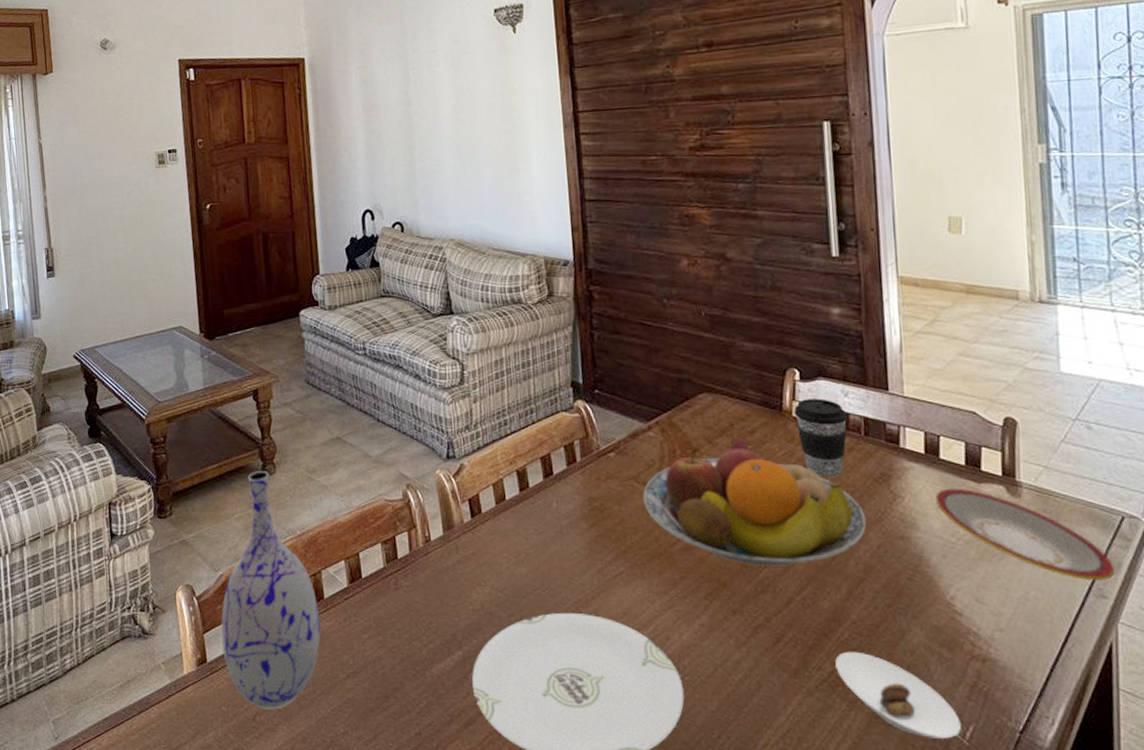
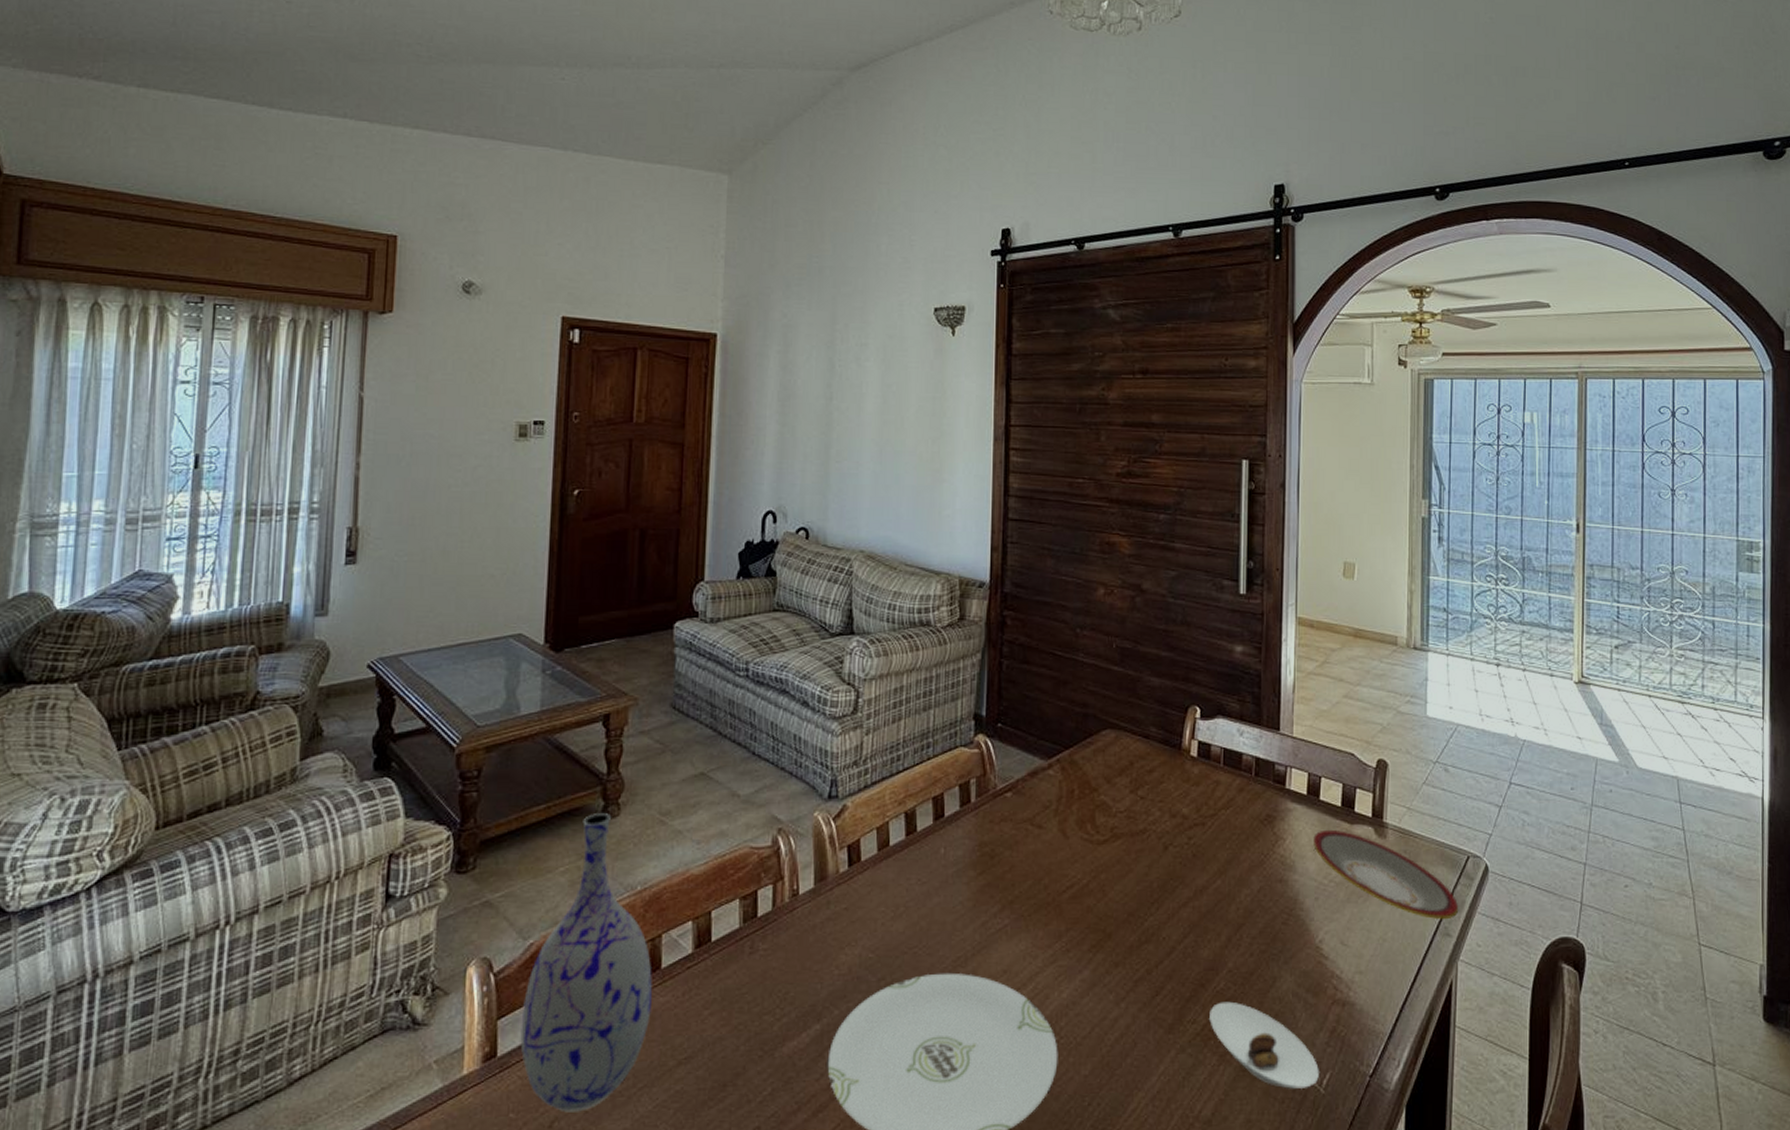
fruit bowl: present [643,439,867,566] -> none [1036,779,1250,914]
coffee cup: present [793,398,848,478] -> none [1191,737,1241,820]

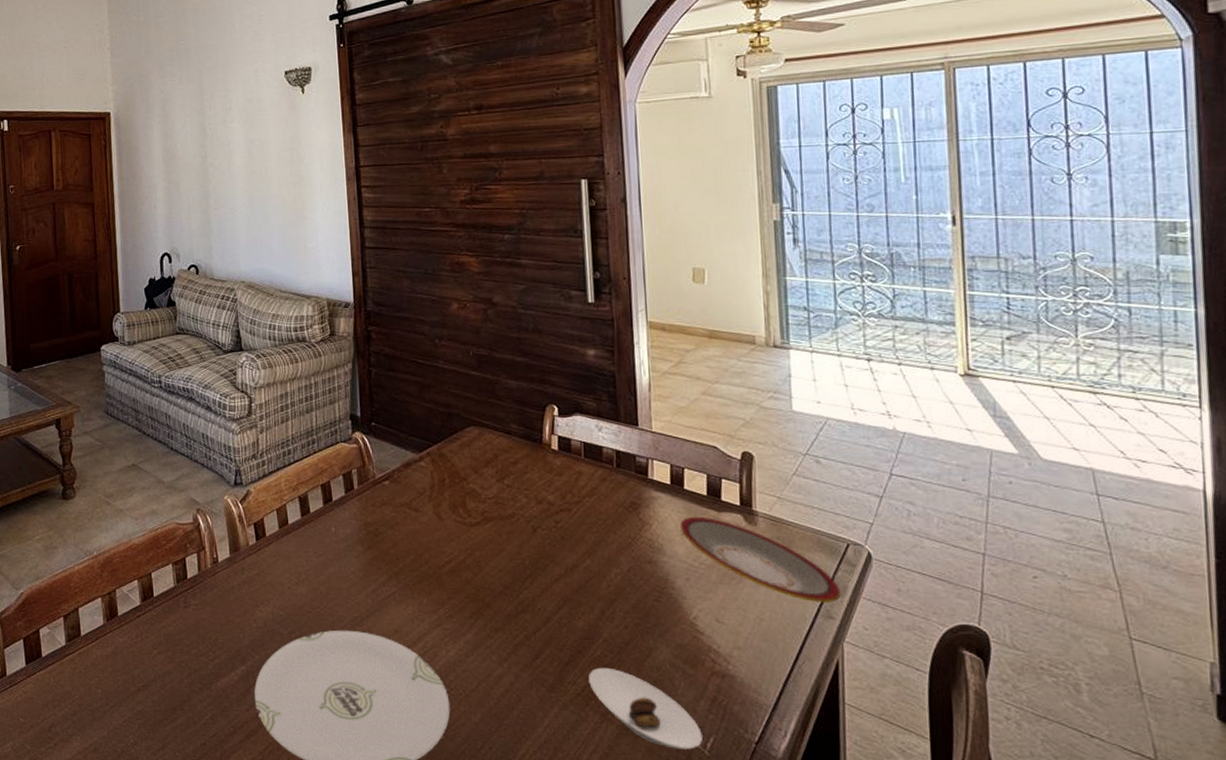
vase: present [520,813,652,1113] -> none [21,495,114,721]

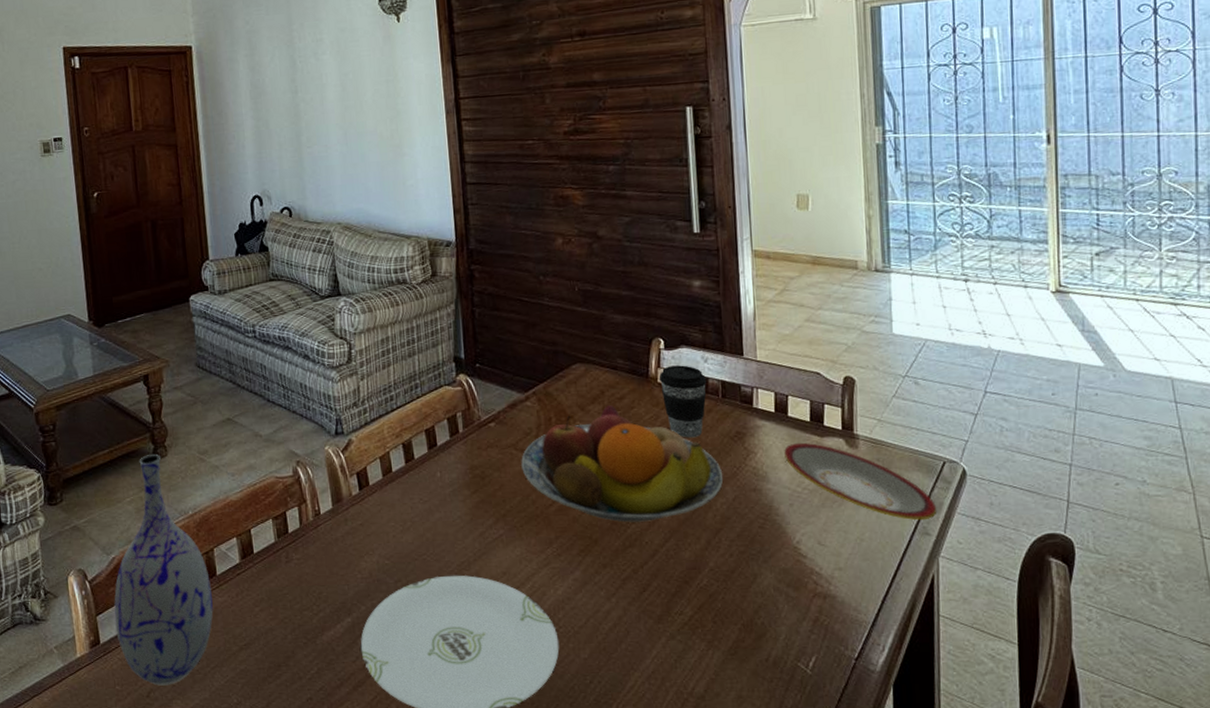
vase: none [21,495,114,721] -> present [114,454,213,686]
fruit bowl: none [414,469,618,588] -> present [521,405,724,523]
coffee cup: none [552,433,602,506] -> present [659,365,707,438]
saucer: present [588,667,703,751] -> none [695,596,805,671]

